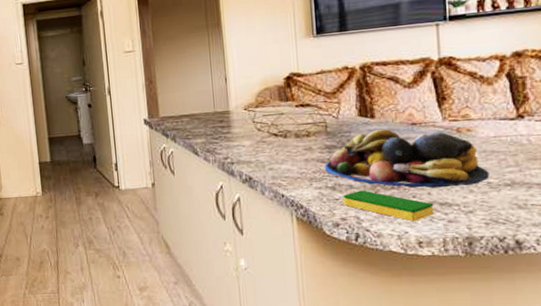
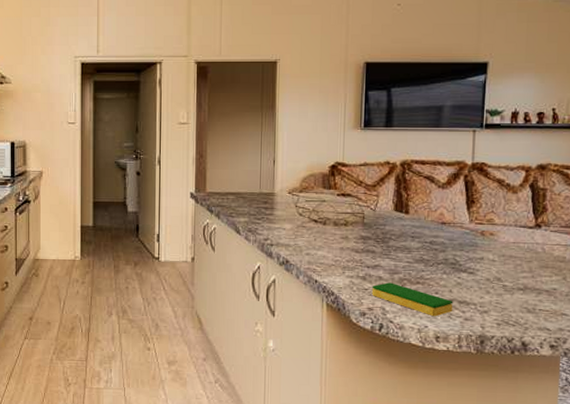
fruit bowl: present [324,129,490,189] -> none [358,226,506,287]

